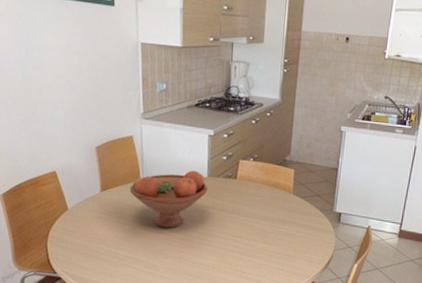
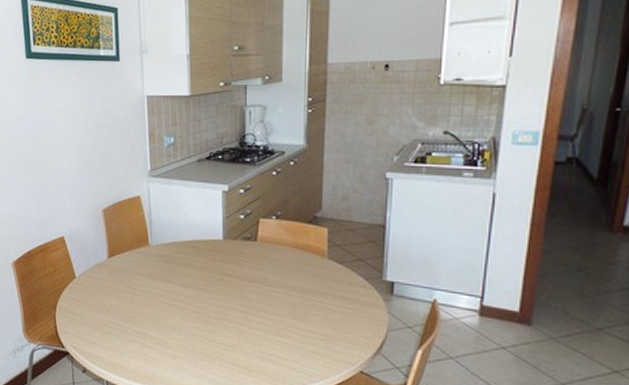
fruit bowl: present [129,170,208,228] -> none [138,232,224,300]

